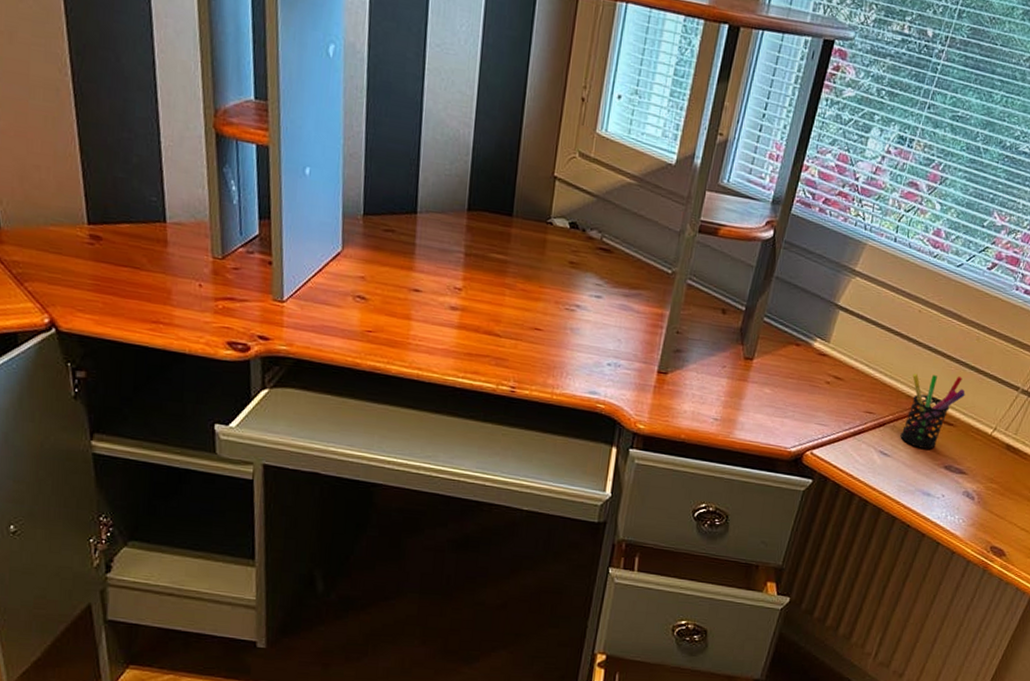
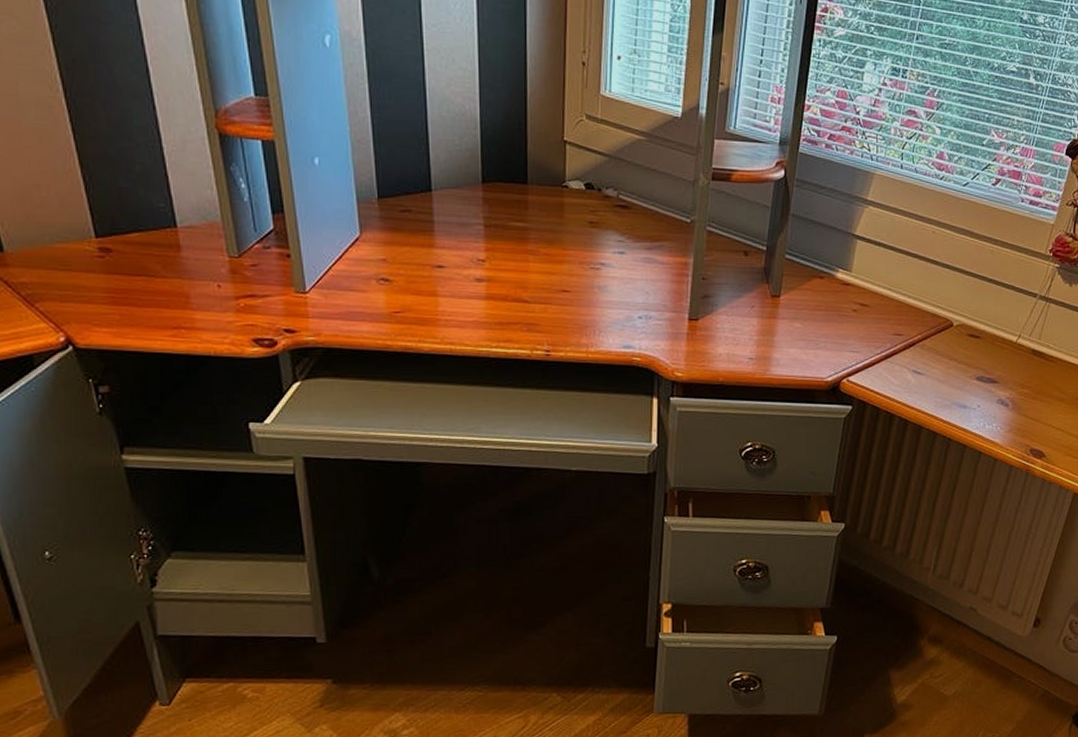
pen holder: present [900,373,966,449] -> none [931,289,987,363]

